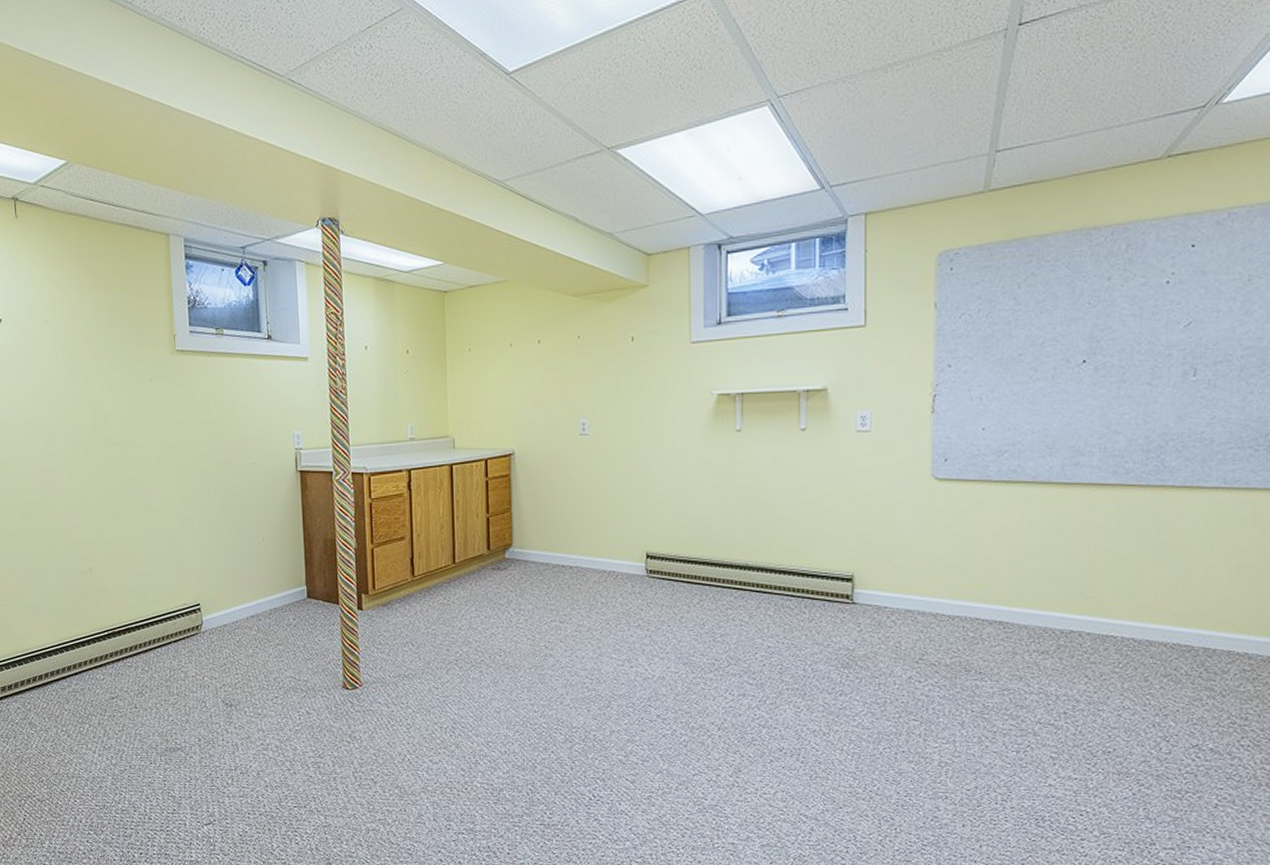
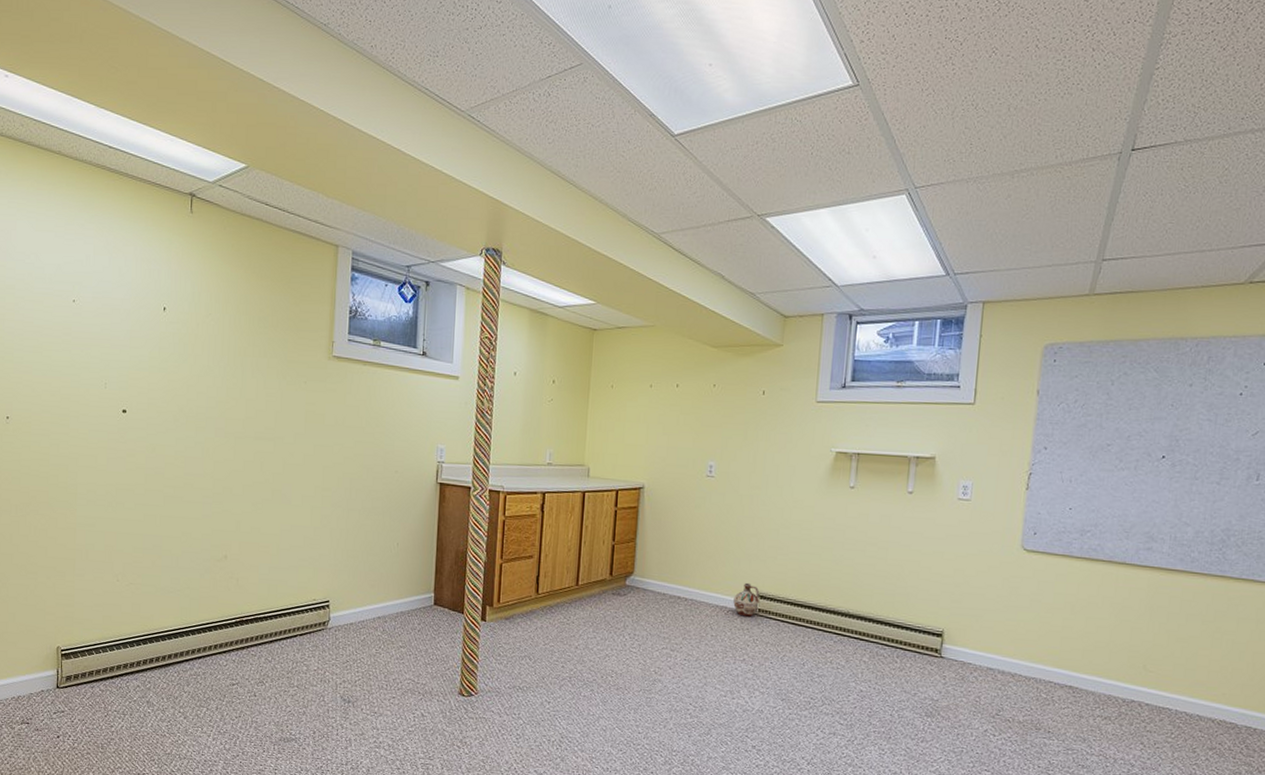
ceramic jug: none [621,543,651,580] -> present [733,582,760,617]

